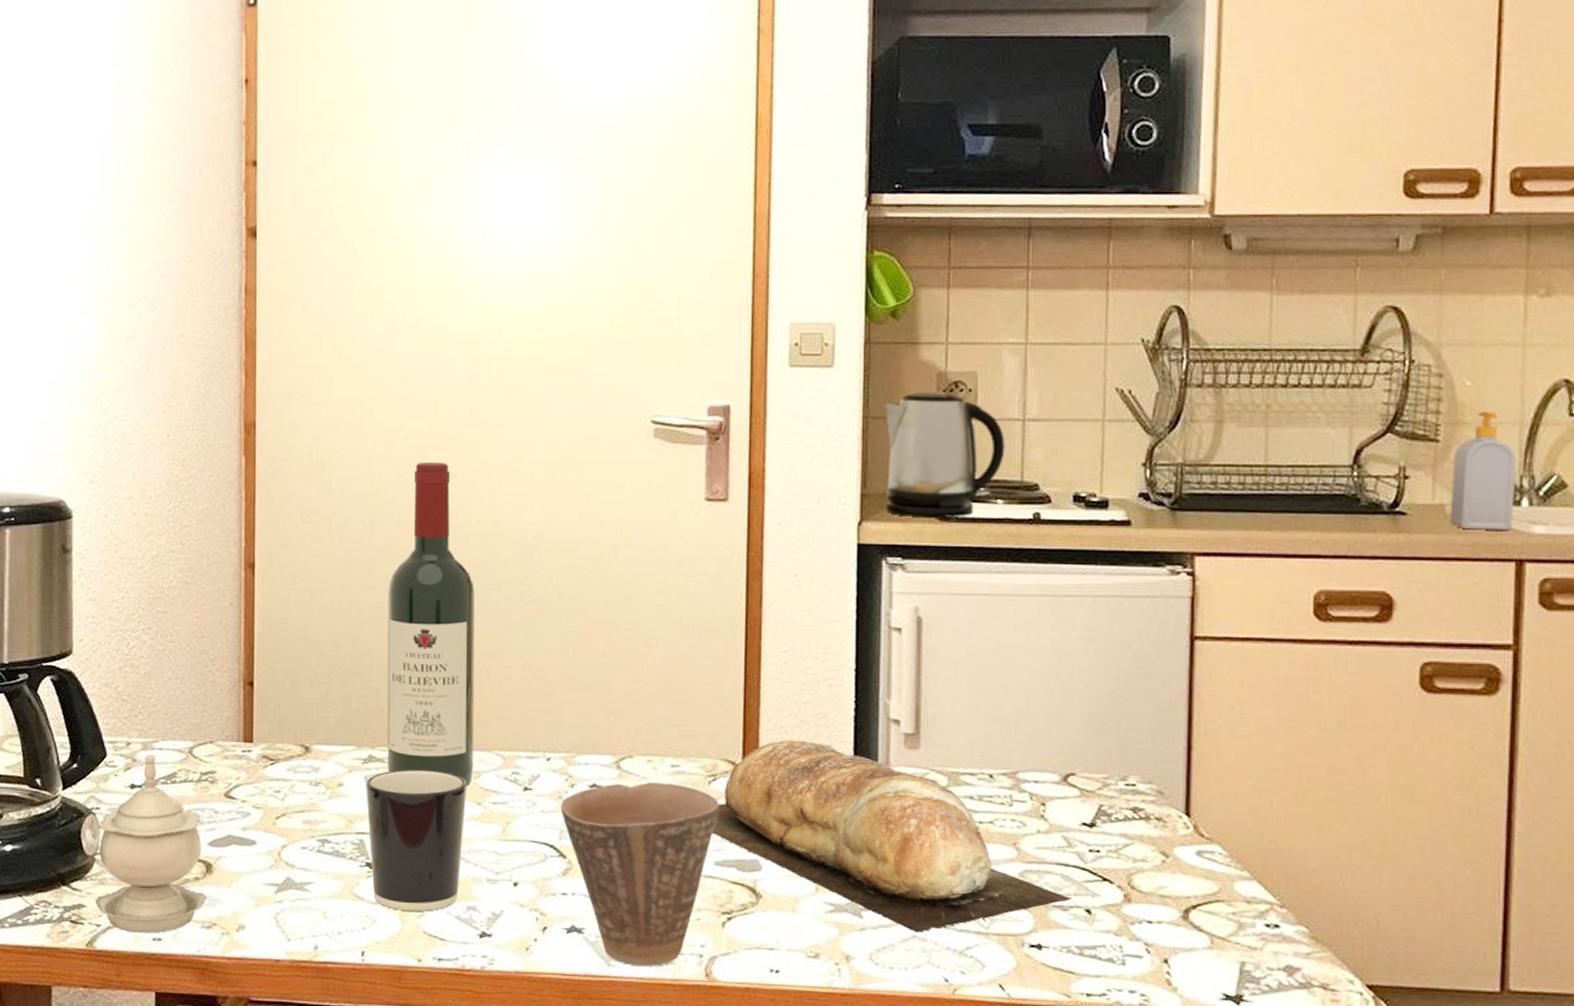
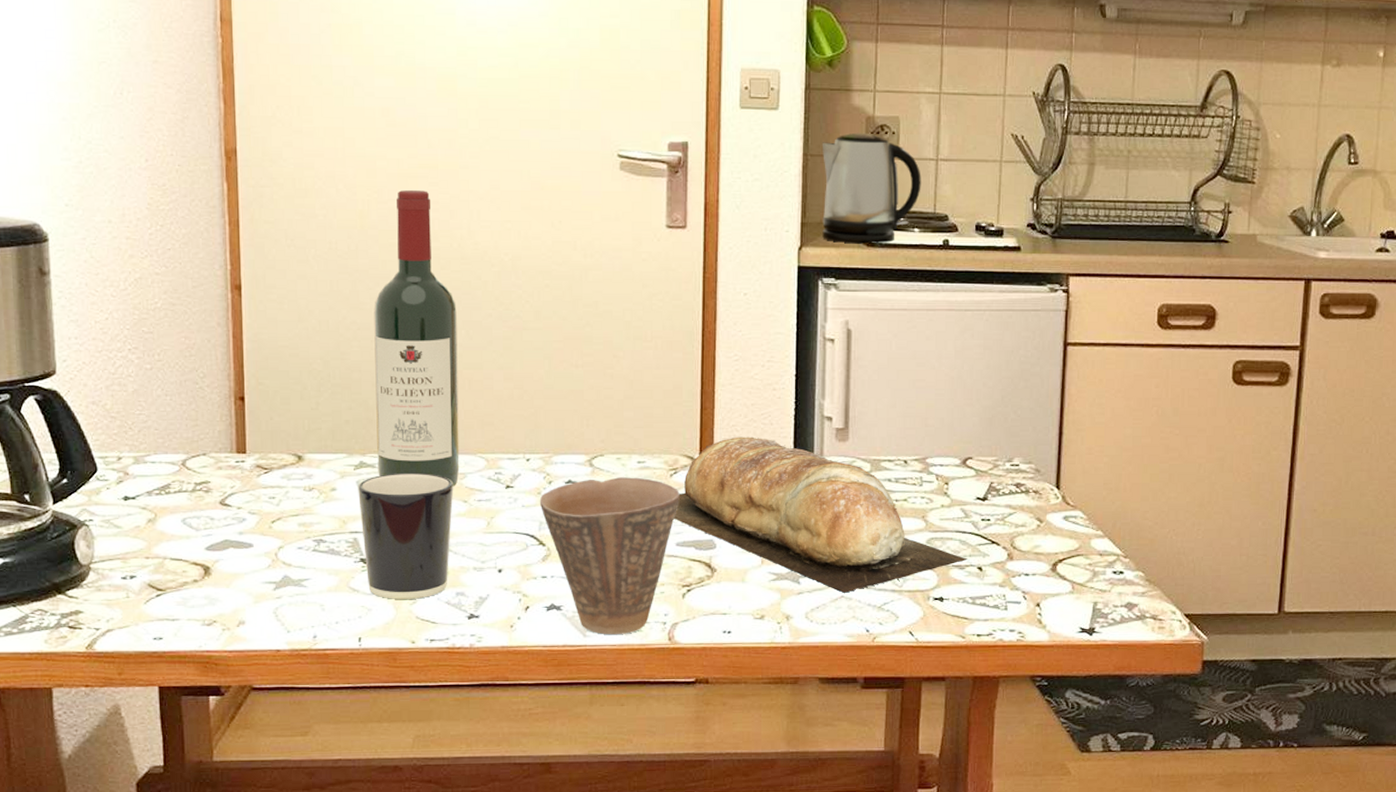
sugar bowl: present [95,755,208,933] -> none [92,468,207,634]
soap bottle: present [1449,411,1517,530] -> none [1259,159,1310,255]

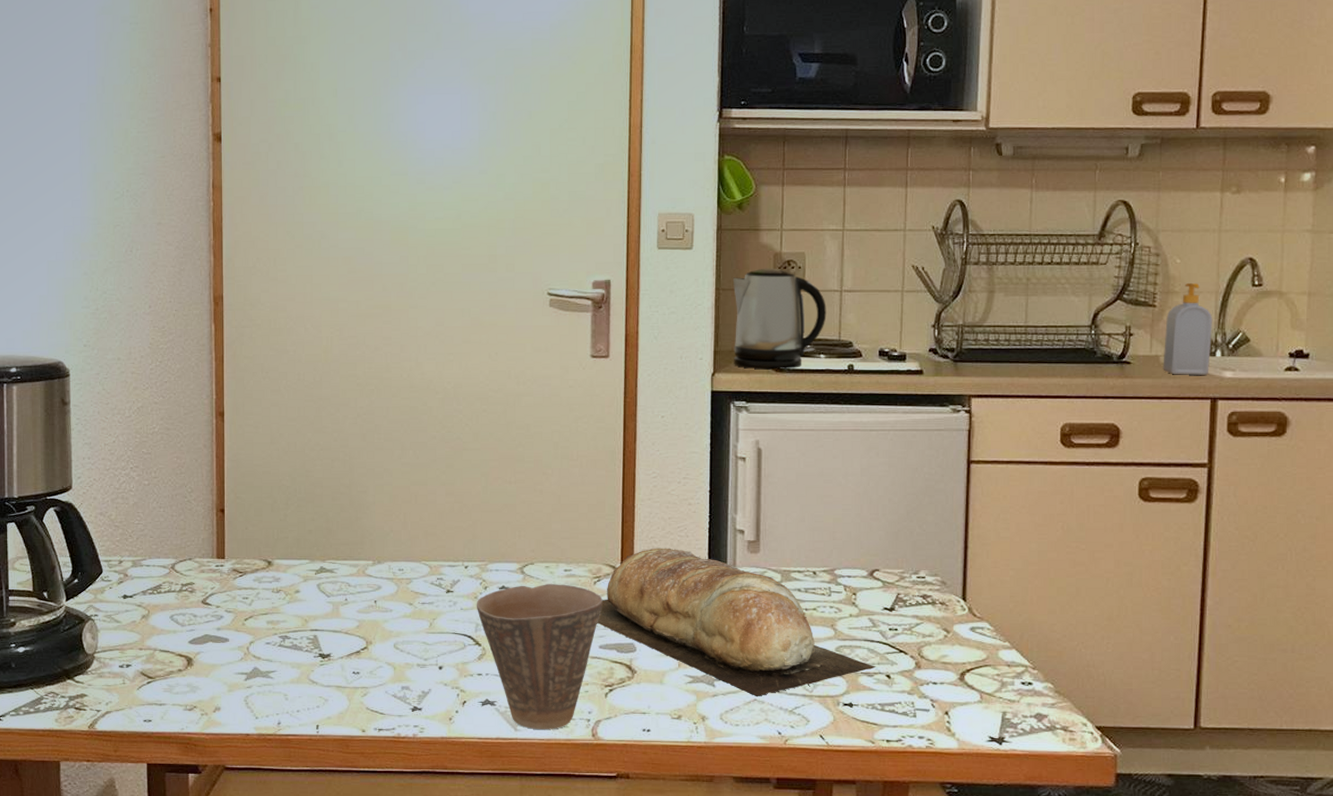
mug: present [358,472,454,599] -> none [318,577,401,692]
wine bottle: present [374,190,460,487] -> none [334,328,406,591]
soap bottle: none [1259,159,1310,255] -> present [1163,282,1213,375]

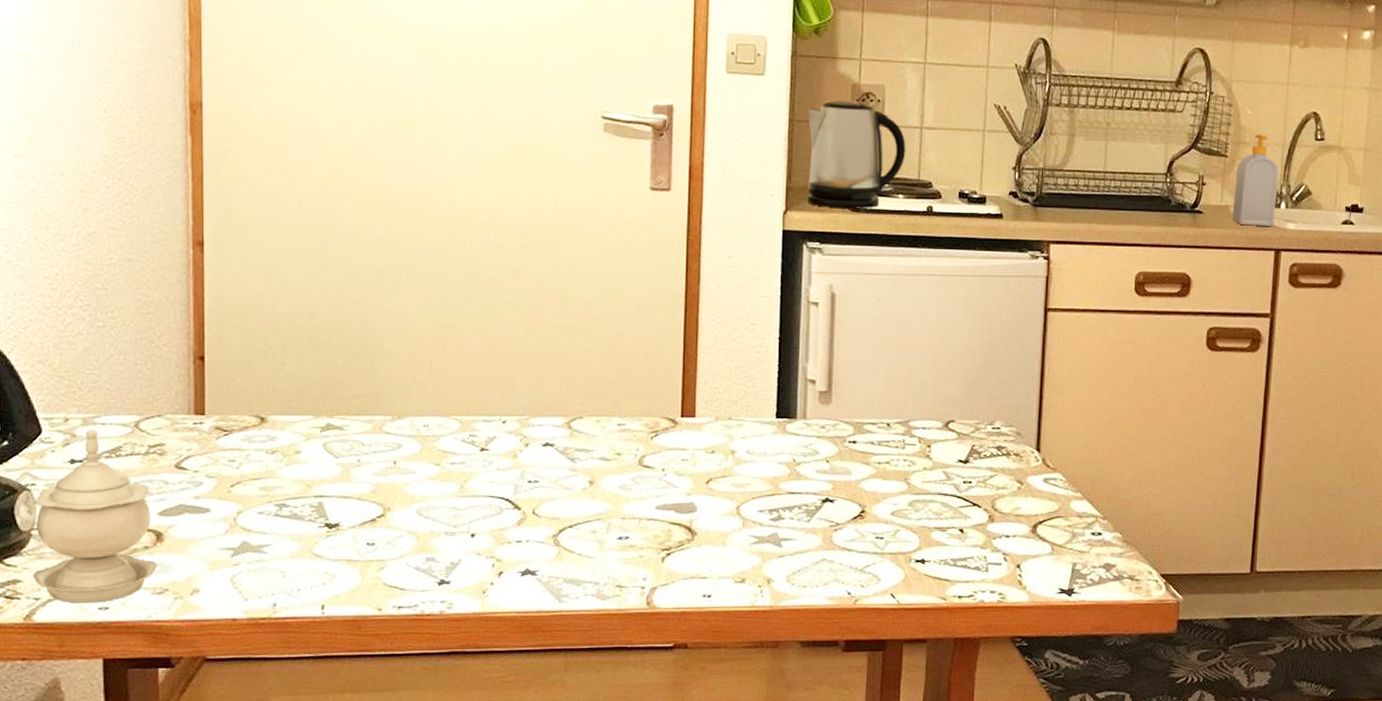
sugar bowl: none [95,571,189,716] -> present [32,430,158,603]
cup: present [476,584,603,729] -> none [515,440,660,600]
bread loaf: present [597,548,876,696] -> none [654,399,949,556]

